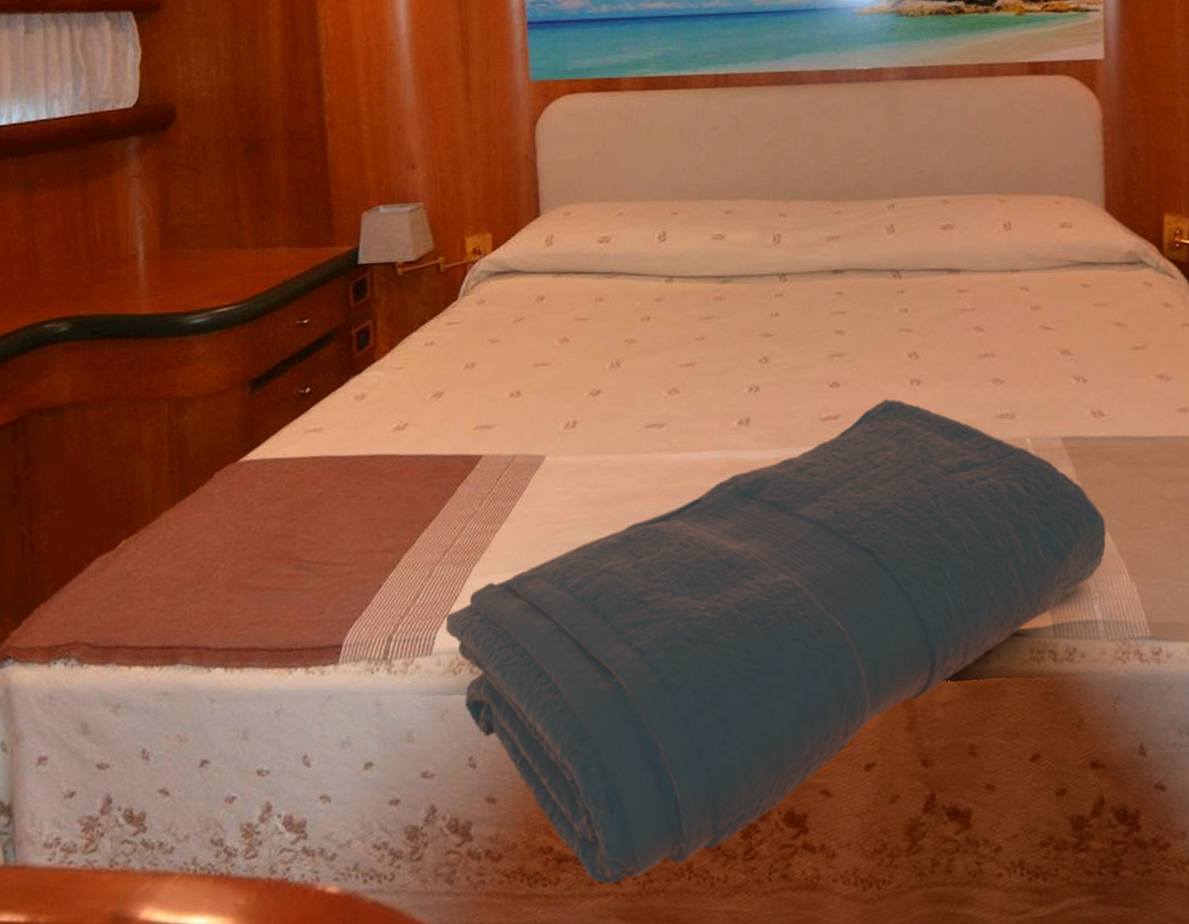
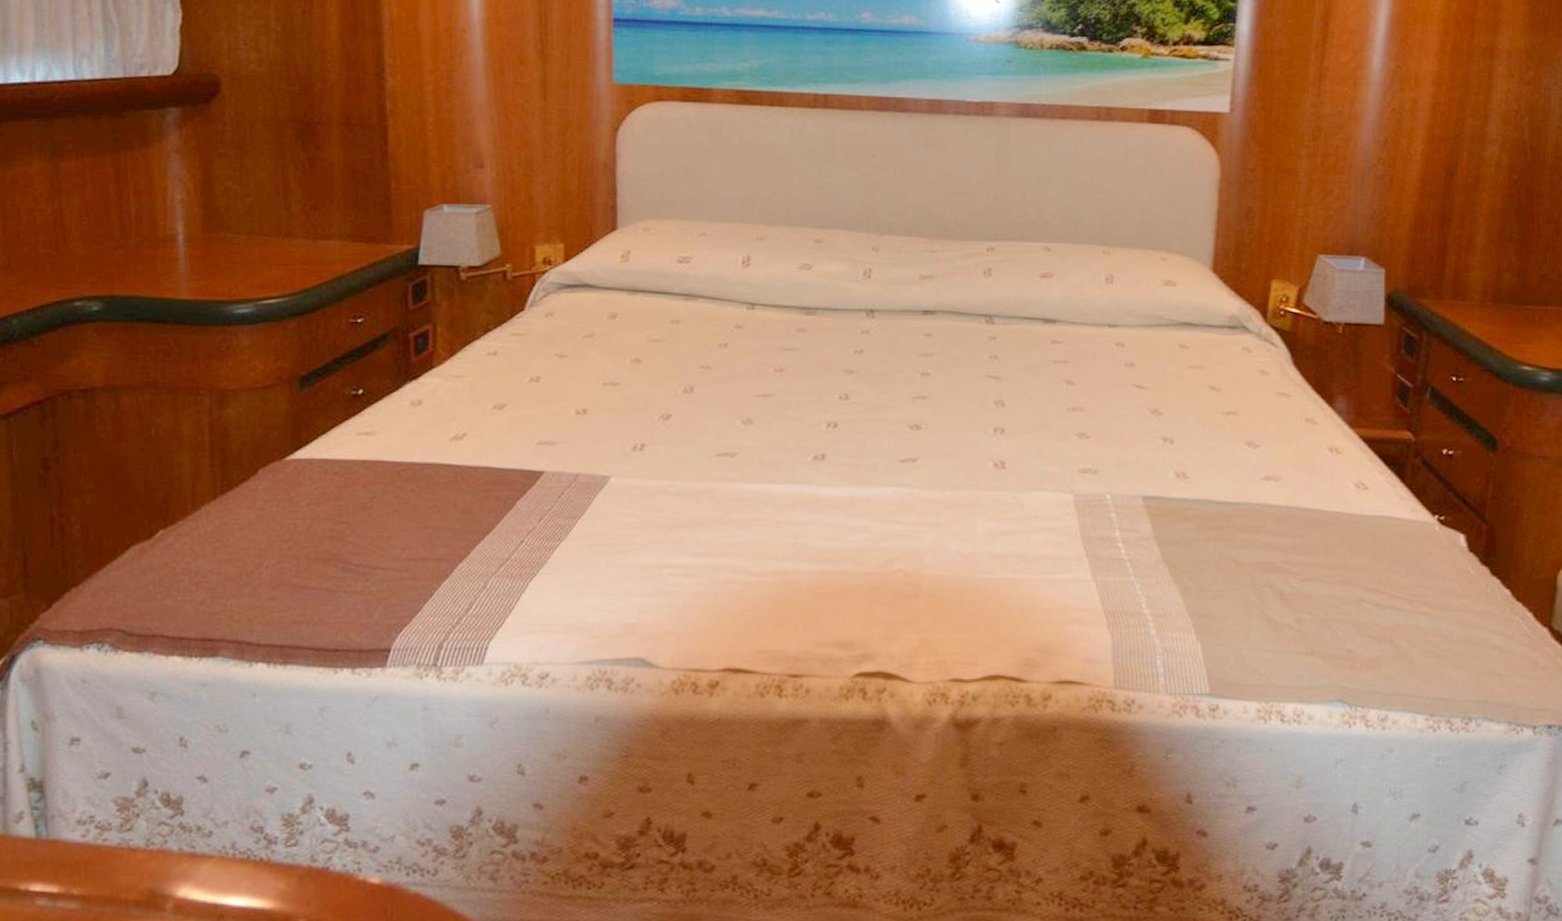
towel: present [445,399,1107,885] -> none [498,445,1177,891]

